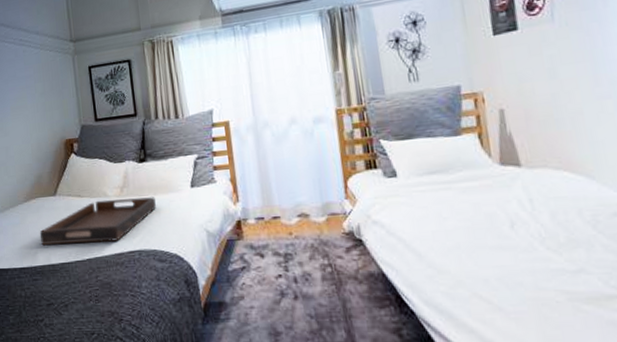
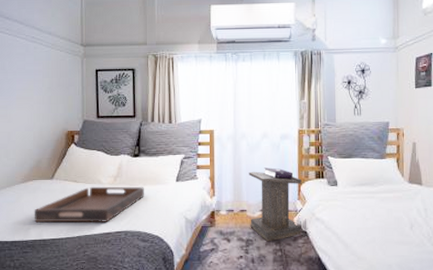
lectern: none [277,160,356,255] -> present [248,167,302,242]

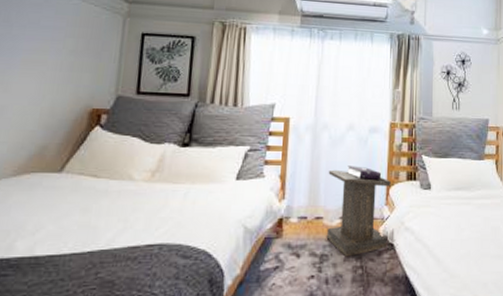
serving tray: present [34,186,144,223] -> none [25,183,192,233]

